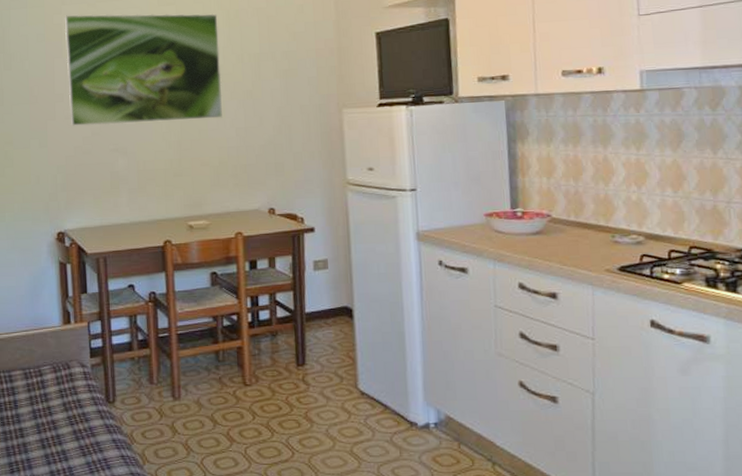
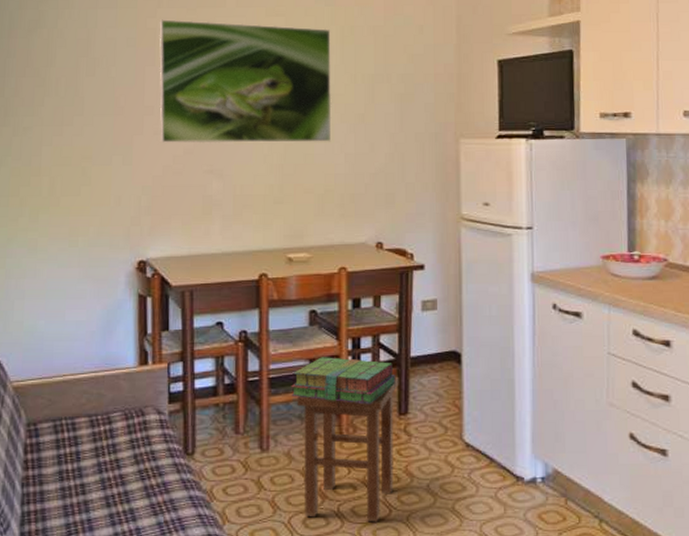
stack of books: none [197,314,292,357] -> present [291,357,395,405]
stool: none [204,330,296,464] -> present [297,376,399,522]

